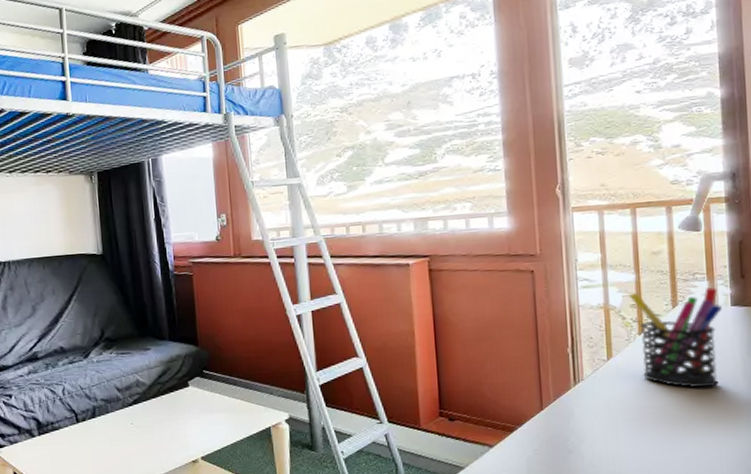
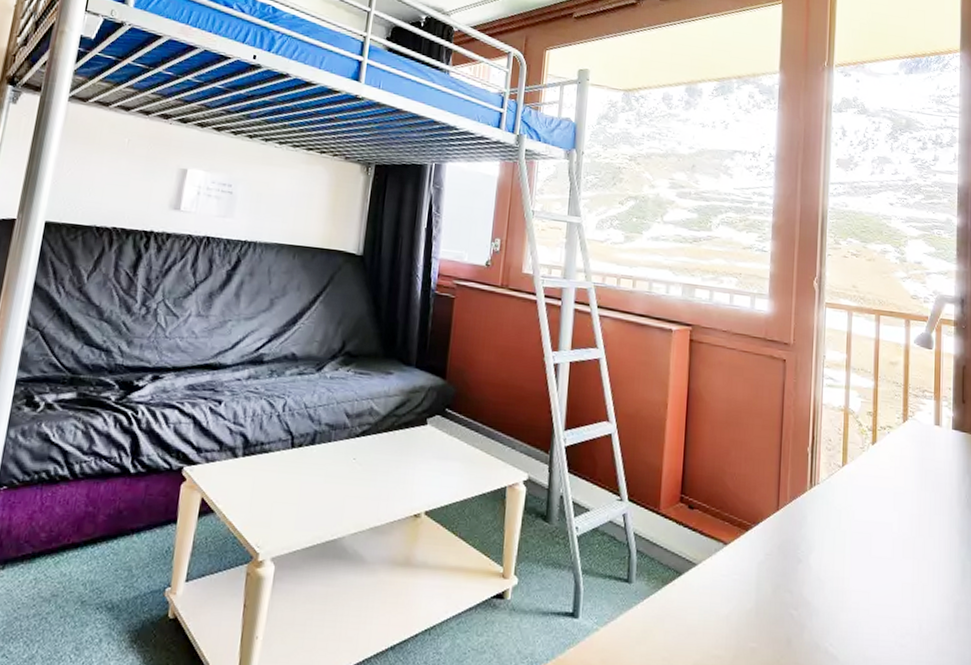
pen holder: present [628,287,722,388] -> none [866,399,944,511]

